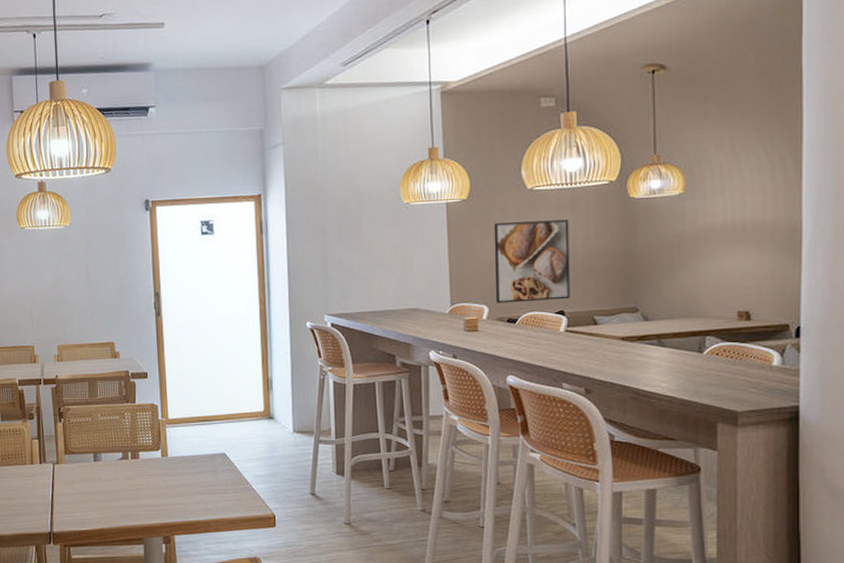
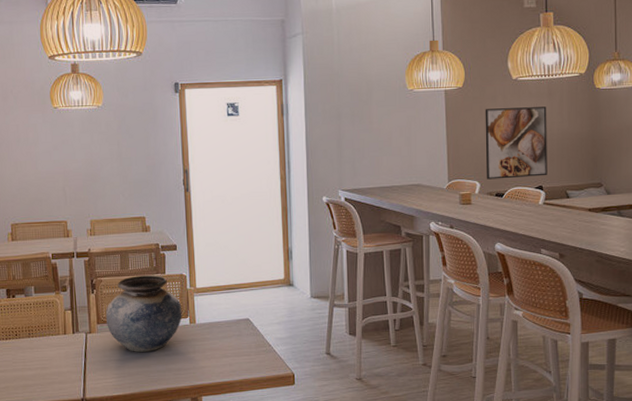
vase: none [73,404,154,485] -> present [105,275,182,352]

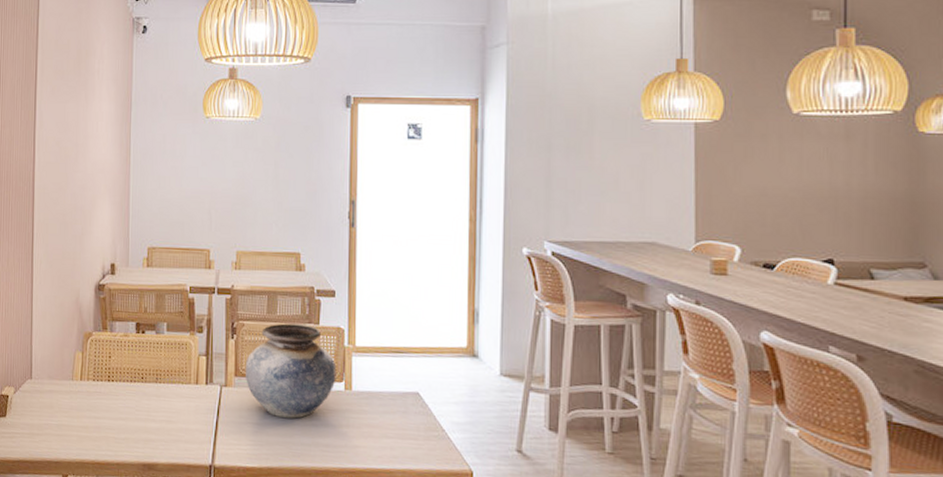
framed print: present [485,107,547,180] -> none [750,150,843,247]

